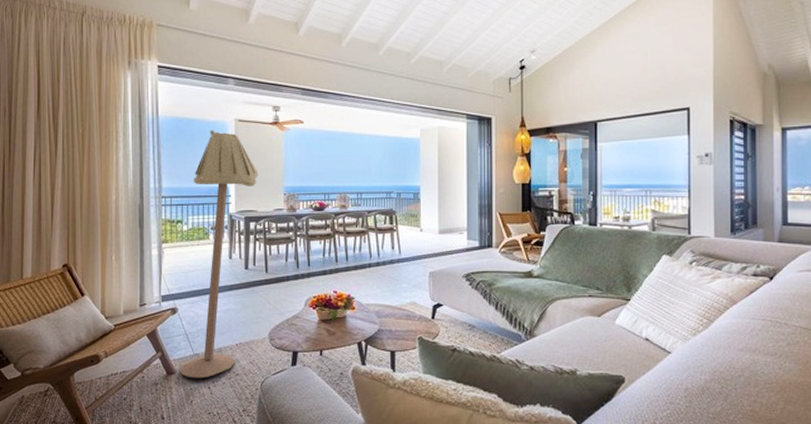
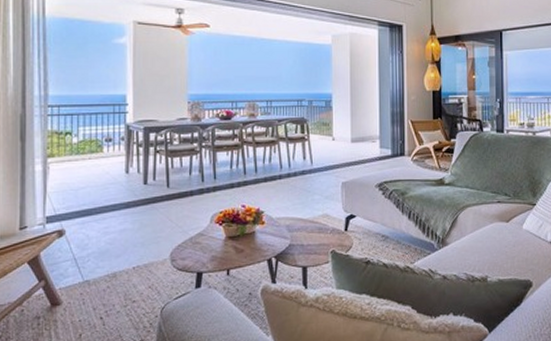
floor lamp: present [180,130,258,379] -> none [67,33,160,309]

